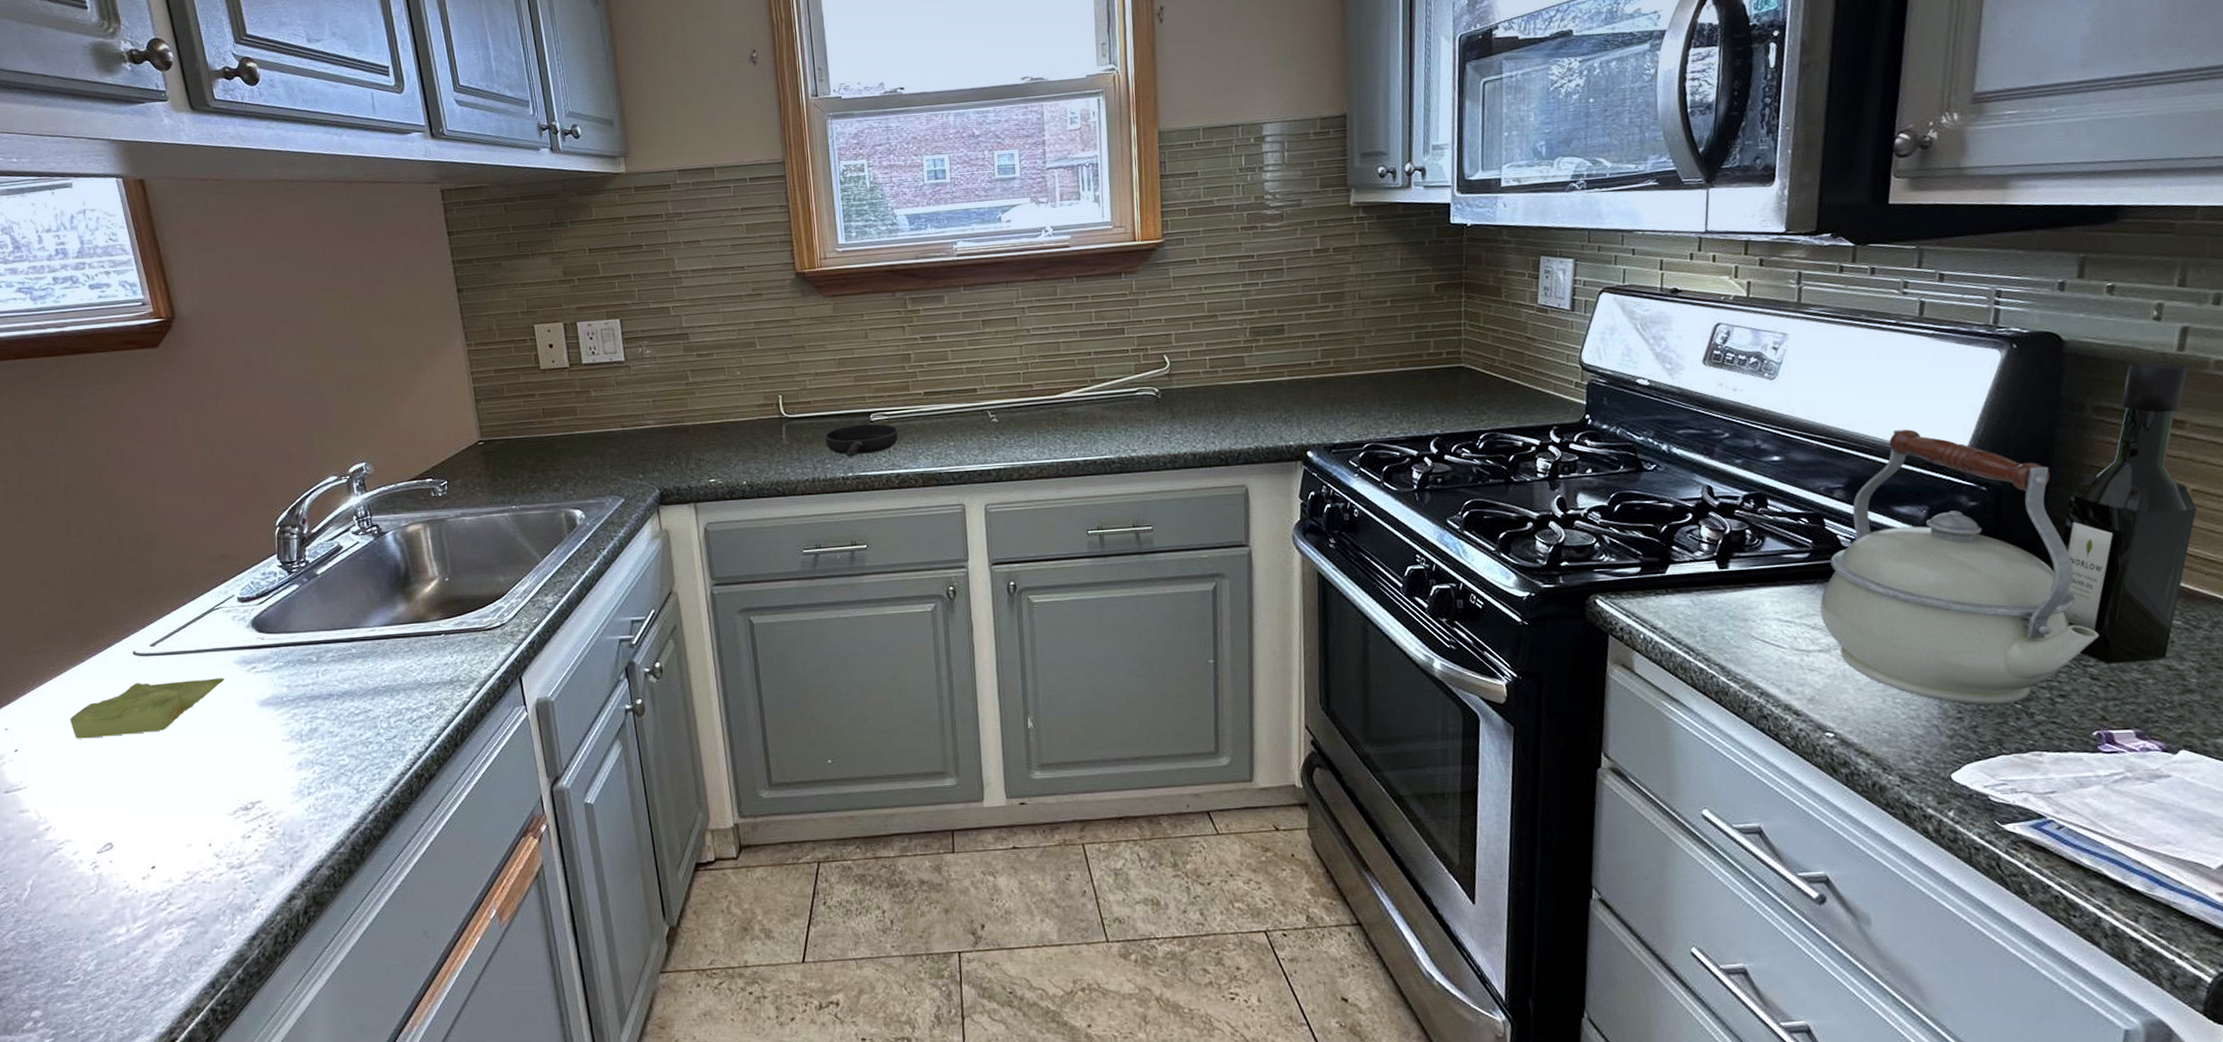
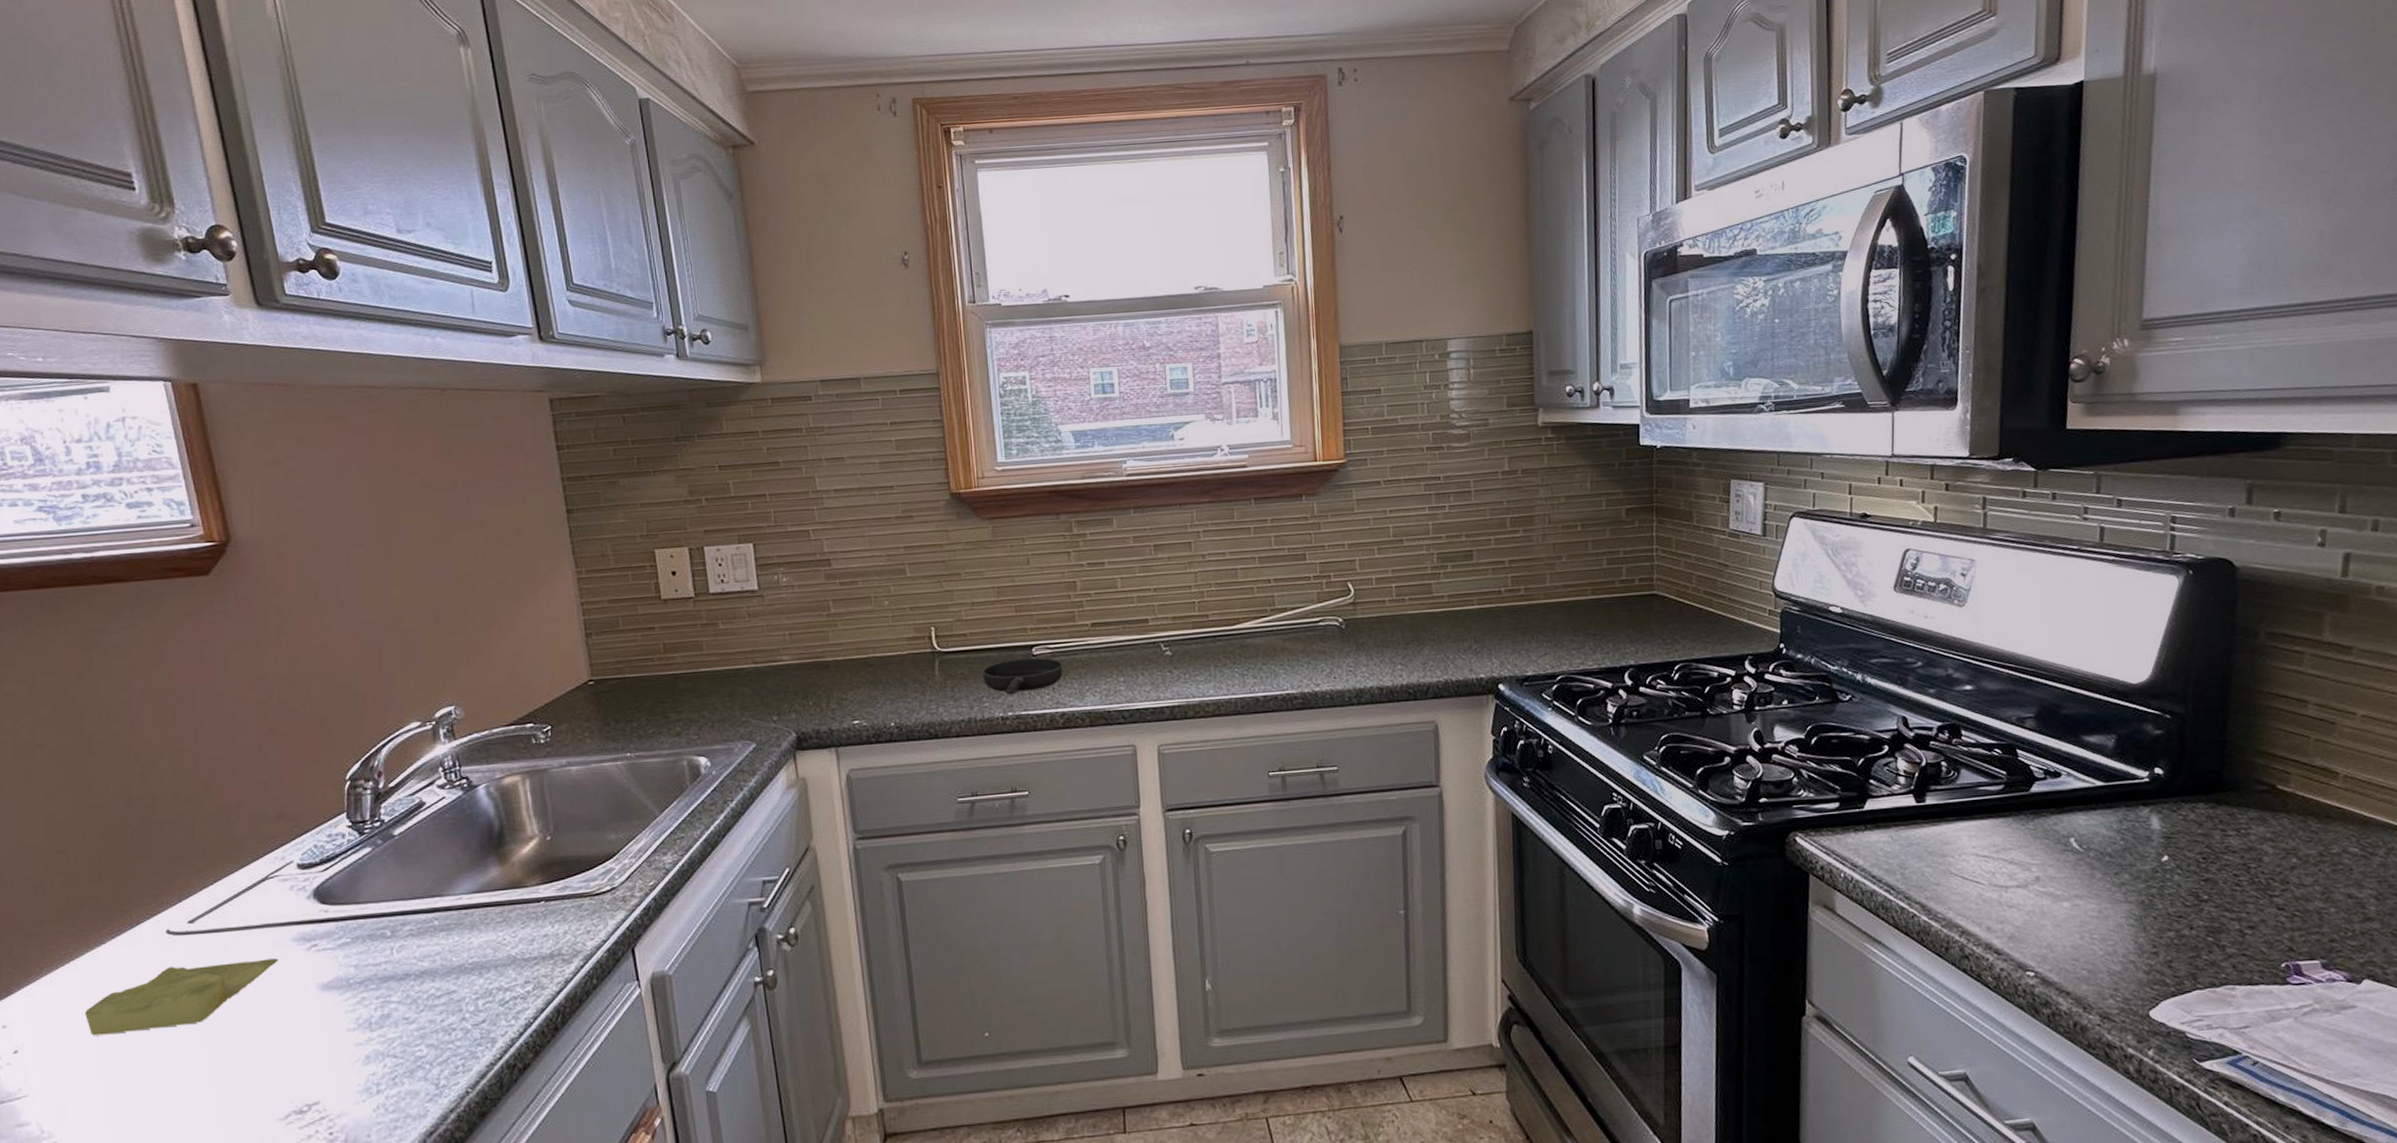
kettle: present [1819,429,2099,706] -> none [2015,657,2283,939]
bottle: present [2062,361,2197,665] -> none [2243,587,2367,894]

